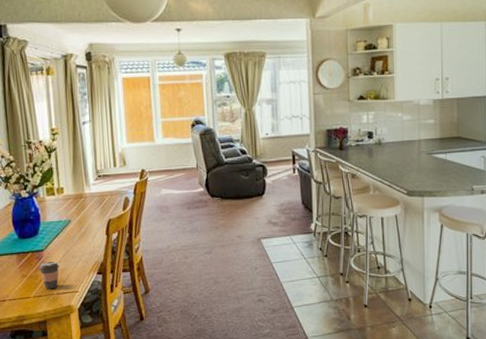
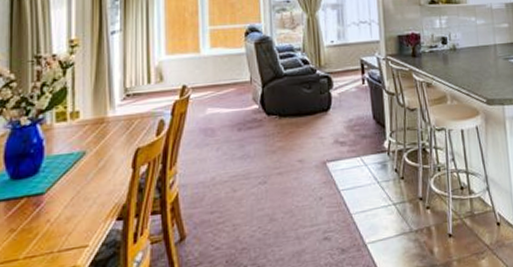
coffee cup: present [38,261,60,290] -> none [34,207,65,247]

